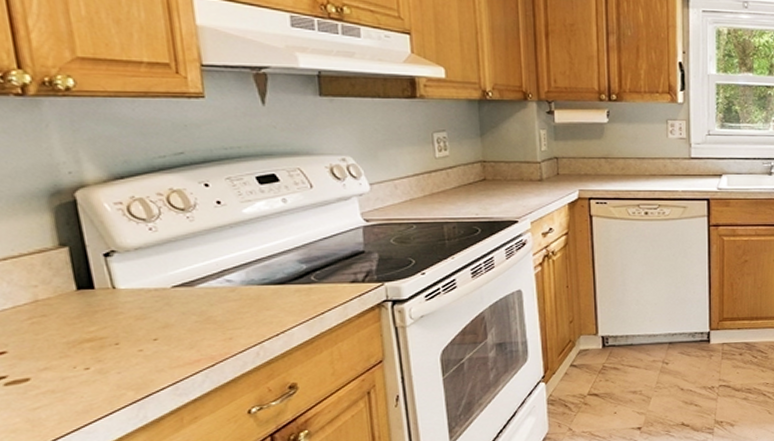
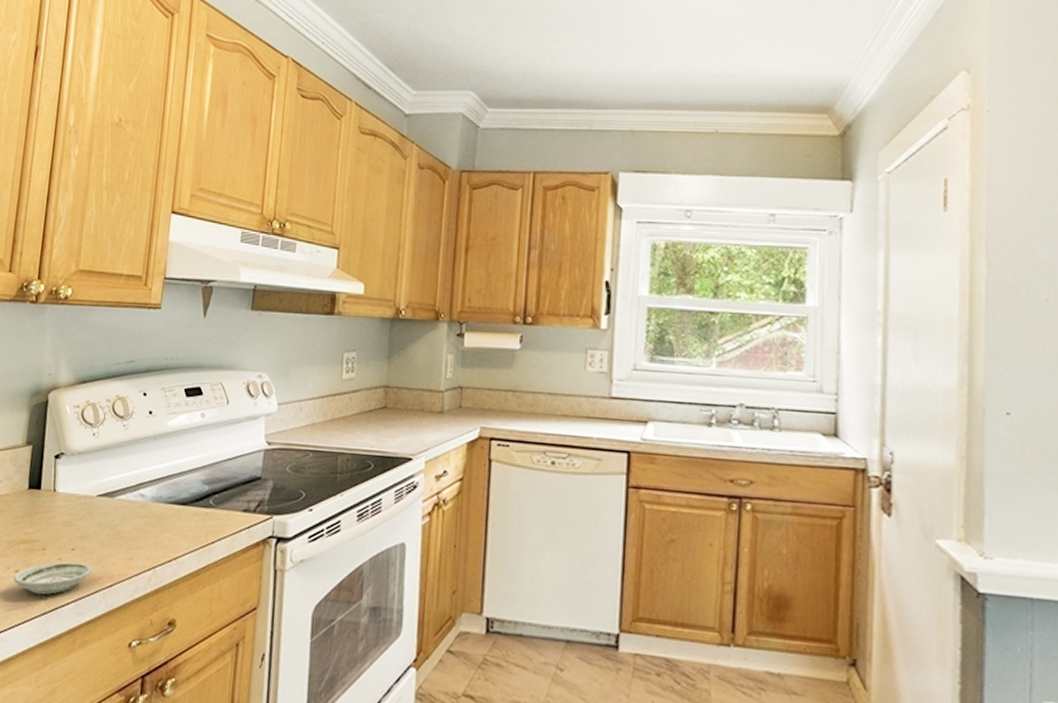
saucer: none [84,350,185,386] -> present [13,561,92,595]

